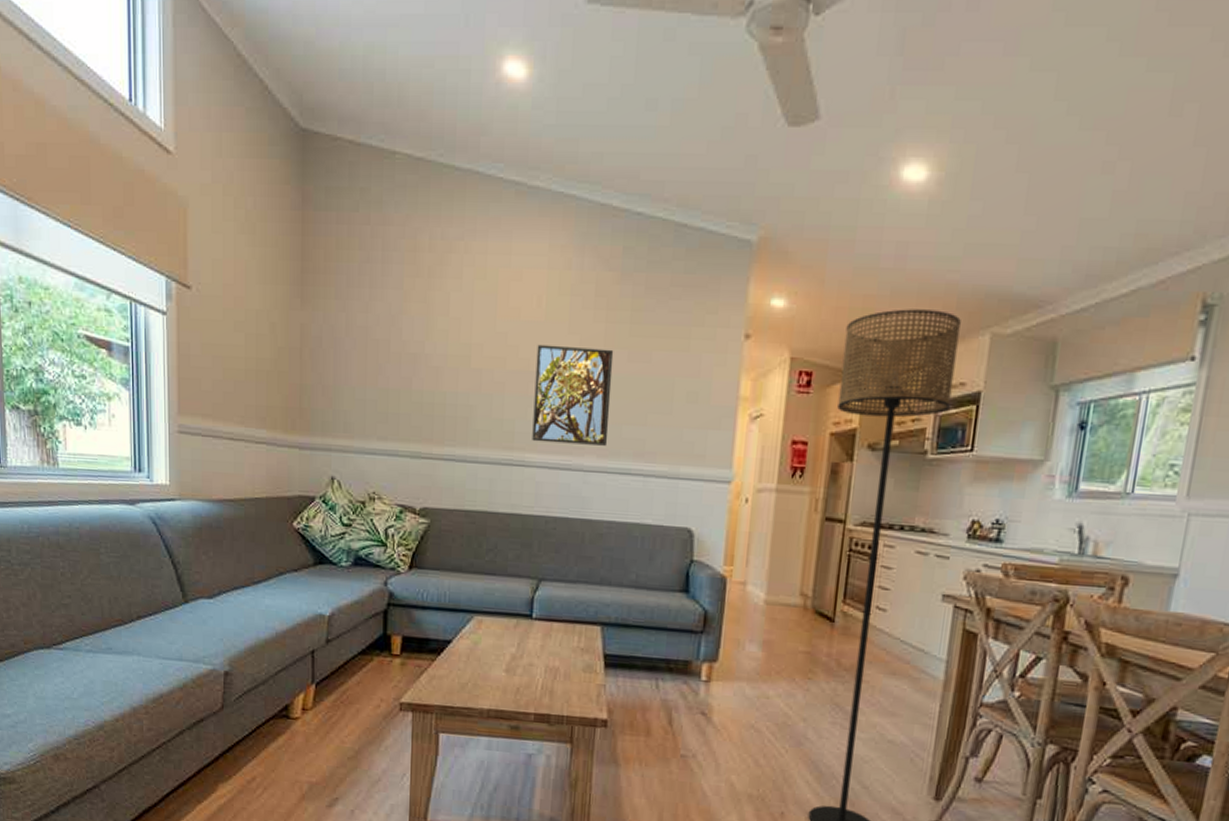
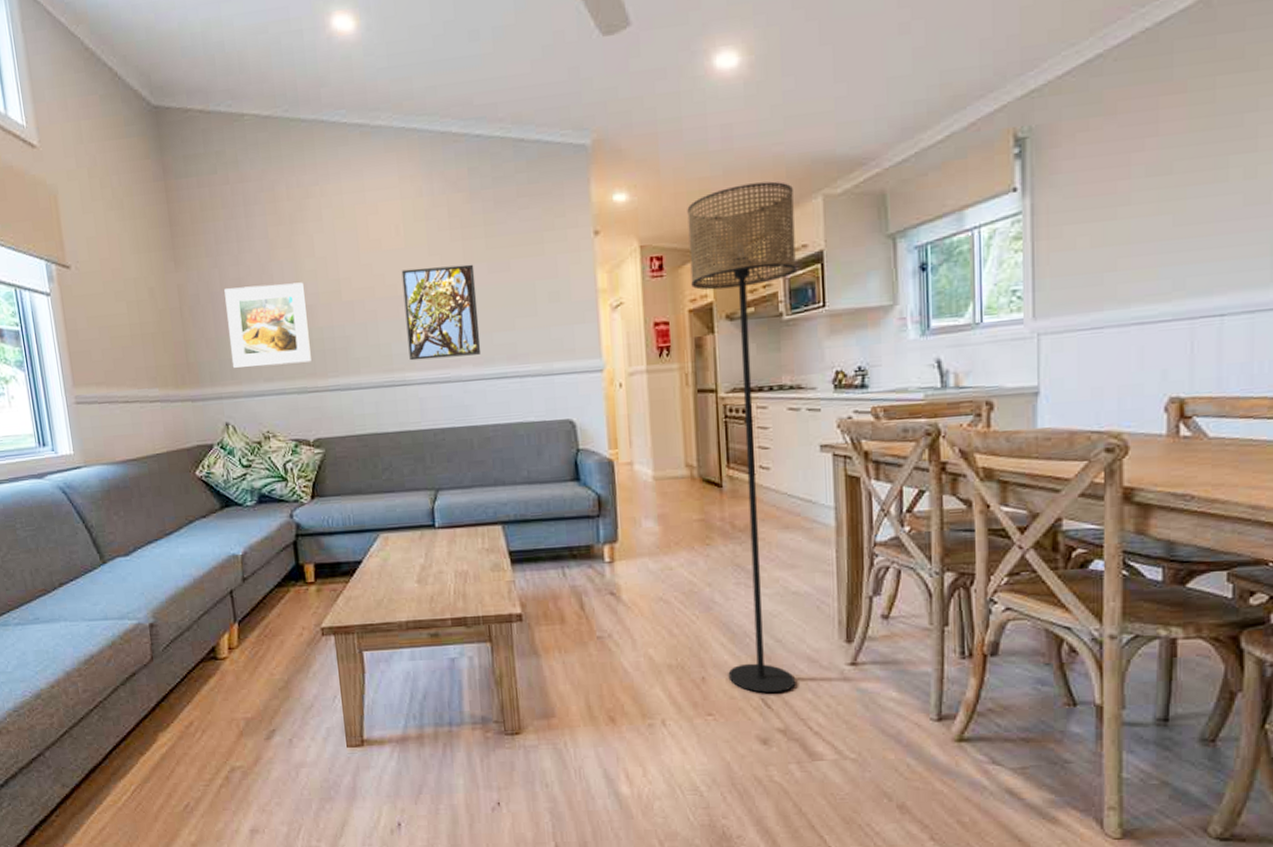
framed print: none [346,336,434,426] -> present [224,282,313,369]

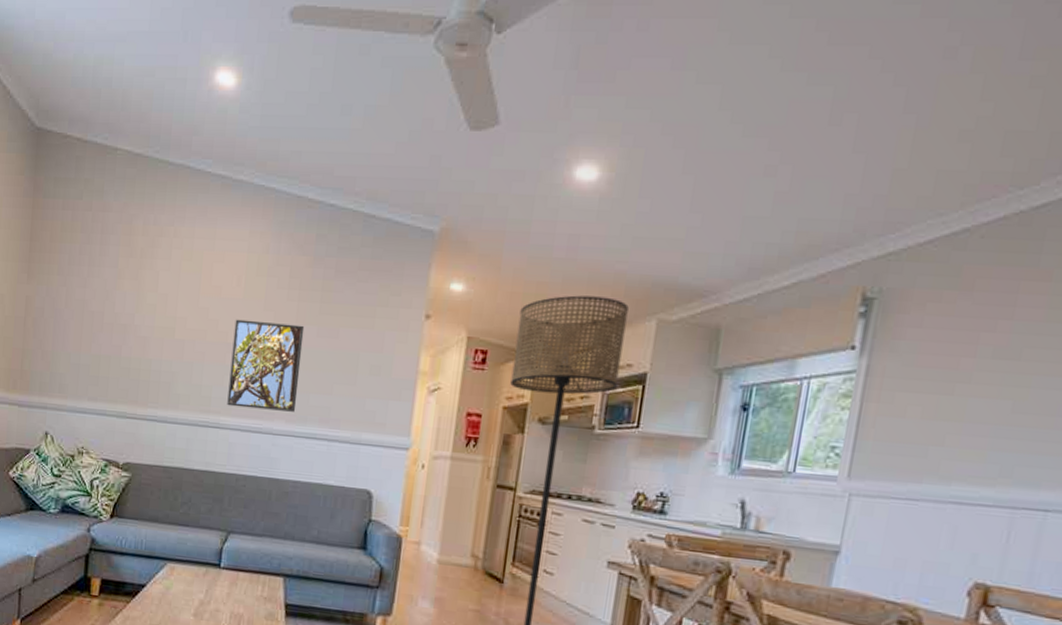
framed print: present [224,282,313,369] -> none [61,308,143,390]

